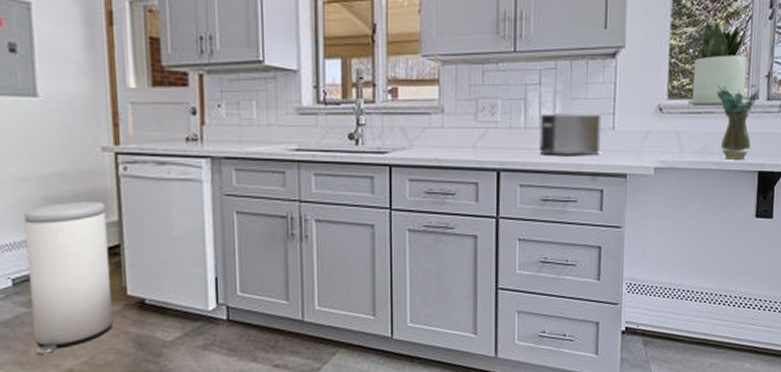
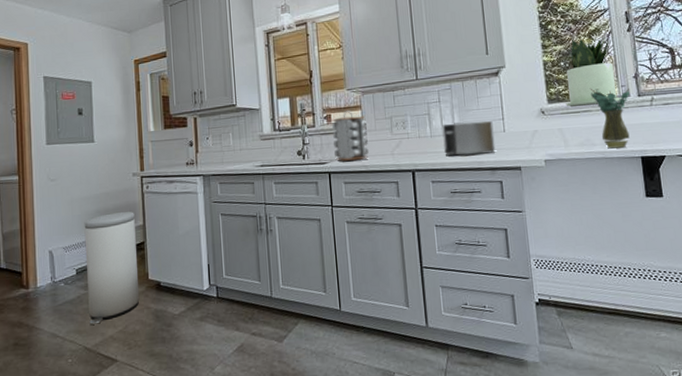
spice rack: none [399,85,444,153] -> present [332,111,369,162]

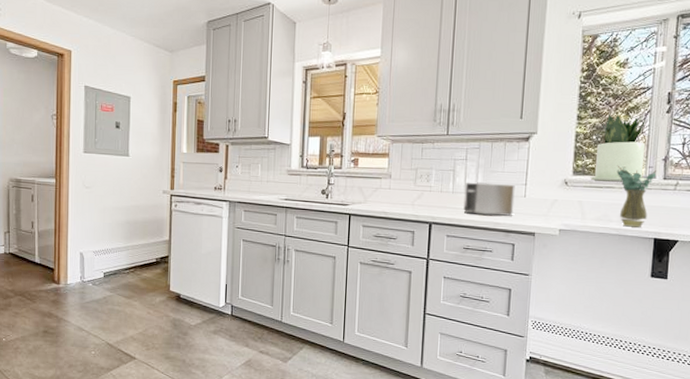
pedal bin: present [84,211,140,325] -> none [113,225,162,324]
spice rack: present [332,111,369,162] -> none [357,157,392,207]

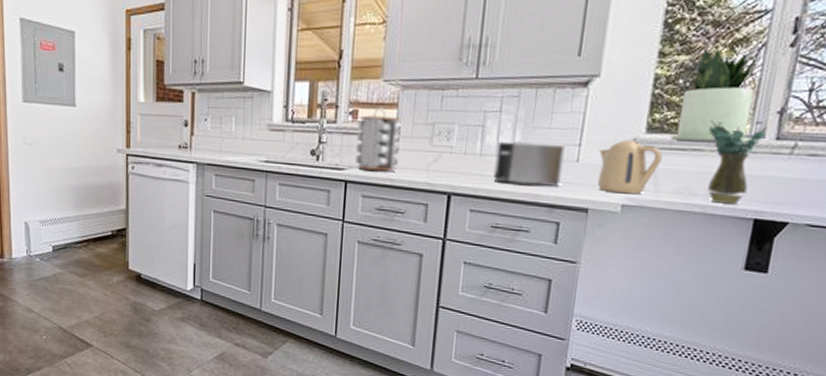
spice rack: none [357,157,392,207] -> present [355,108,401,172]
kettle: none [540,180,585,221] -> present [597,140,662,195]

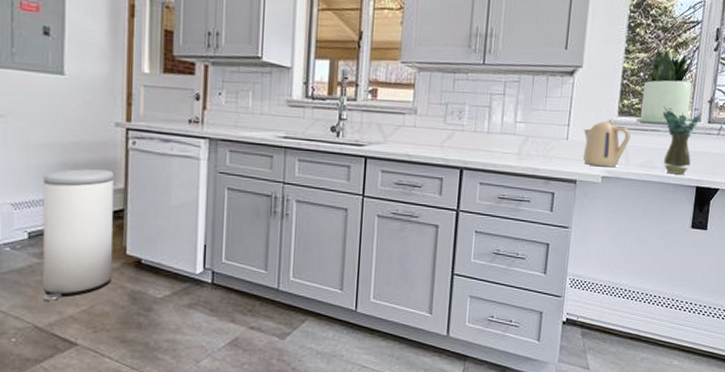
pedal bin: none [62,190,118,306] -> present [42,168,114,301]
spice rack: present [355,108,401,172] -> none [375,87,418,148]
toaster: present [493,142,565,187] -> none [499,122,557,161]

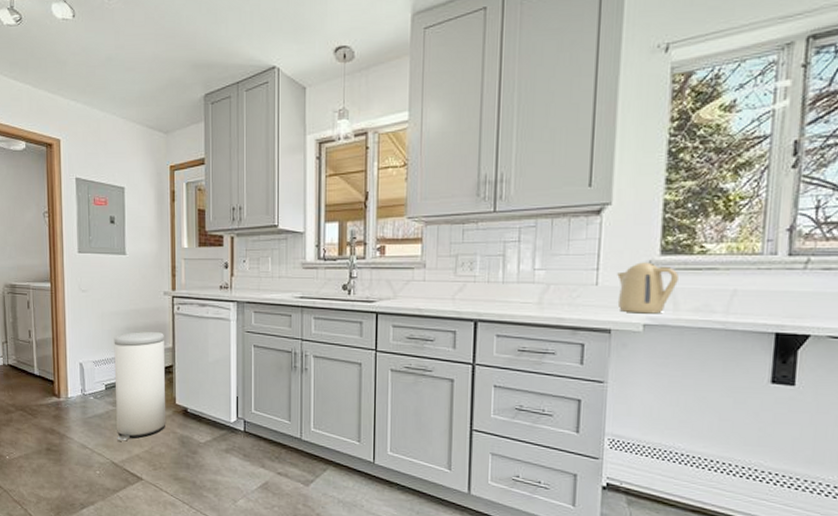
planter: present [636,50,696,126] -> none [684,171,766,263]
vase: present [662,106,702,175] -> none [721,240,779,319]

